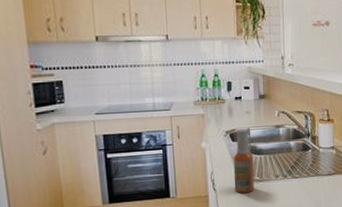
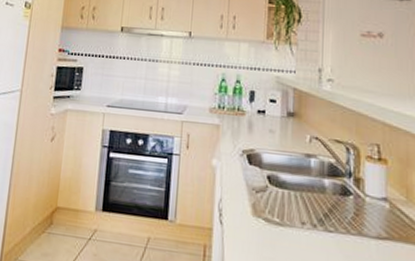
spray bottle: present [233,128,254,194] -> none [246,150,274,238]

